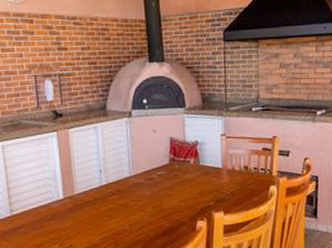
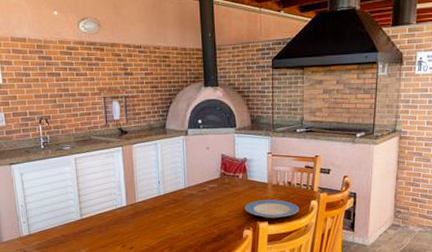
plate: none [197,186,258,208] -> present [245,199,300,219]

